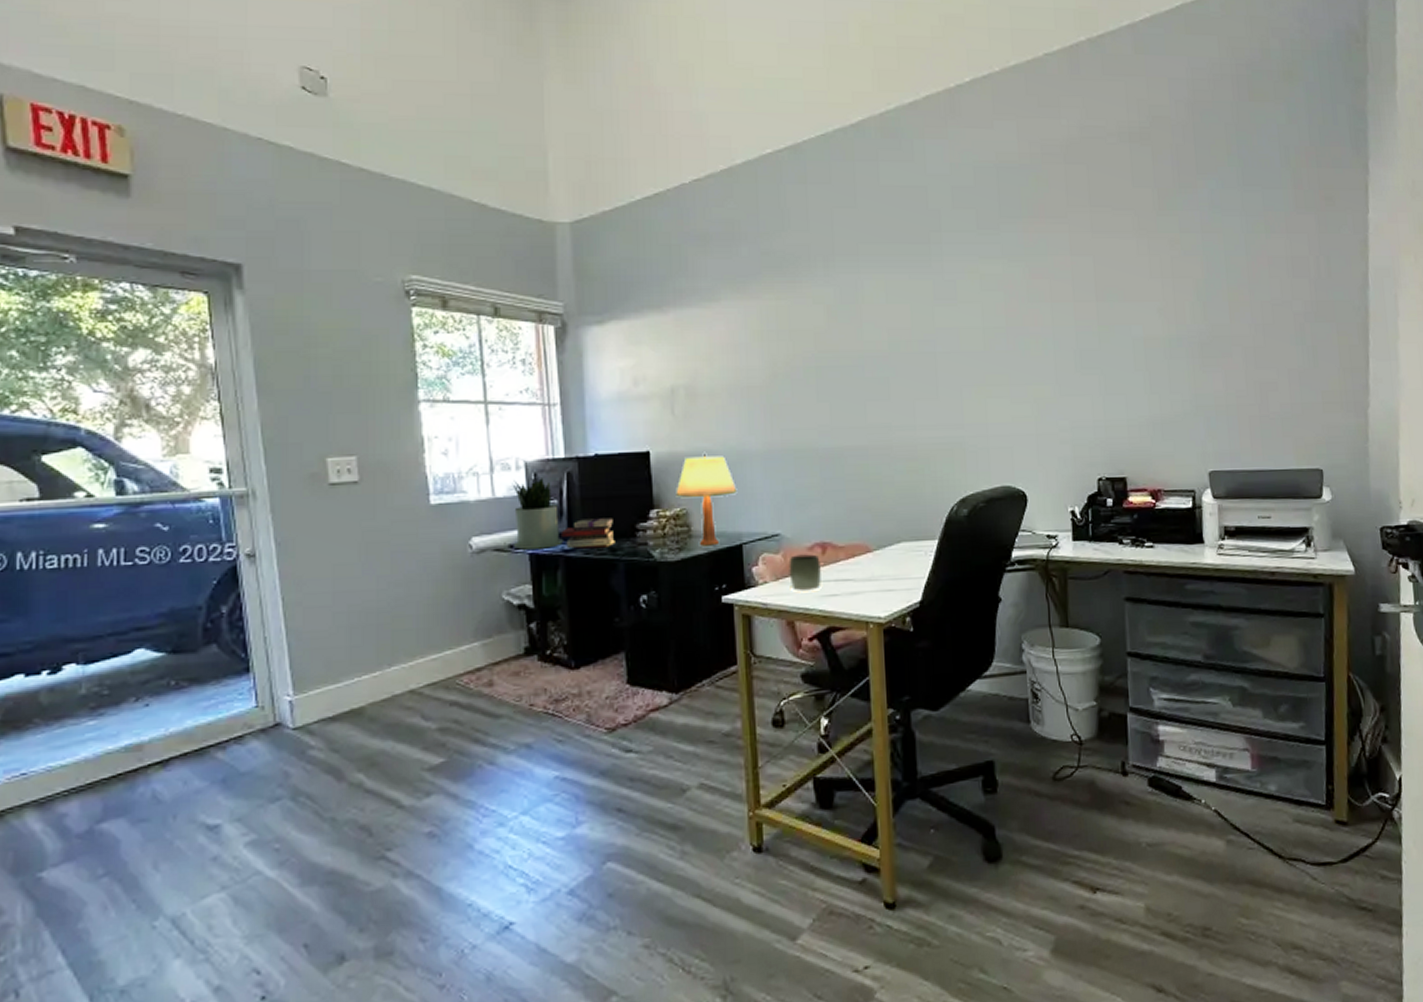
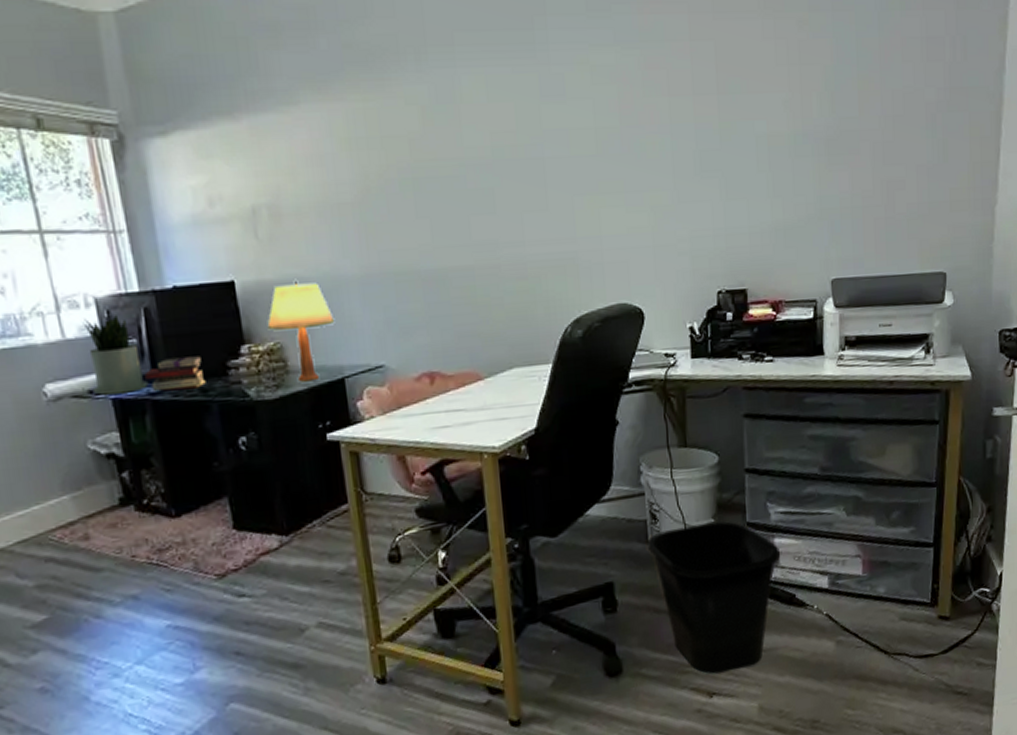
mug: present [788,554,821,592] -> none [395,384,432,425]
waste bin: none [1028,704,1164,867] -> present [647,521,780,674]

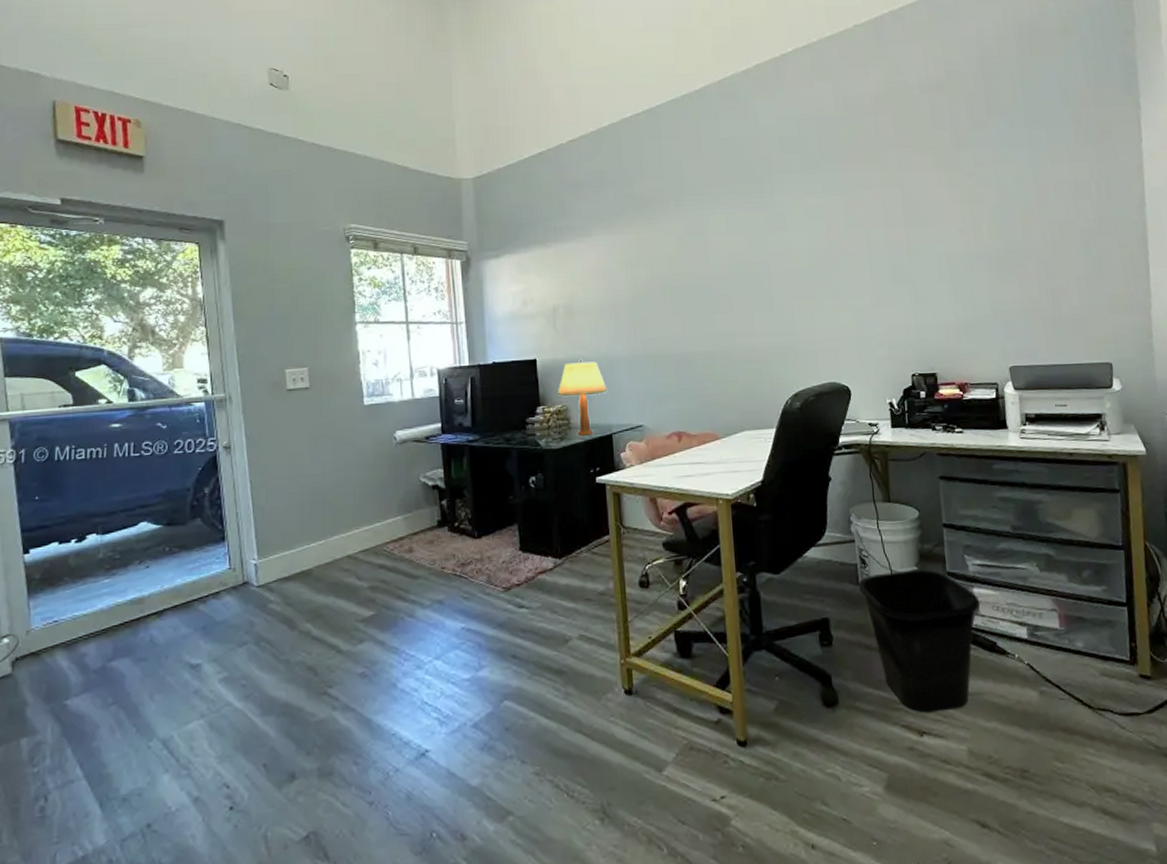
planter: present [83,315,149,395] -> none [427,382,469,441]
books: present [144,356,206,392] -> none [466,414,509,440]

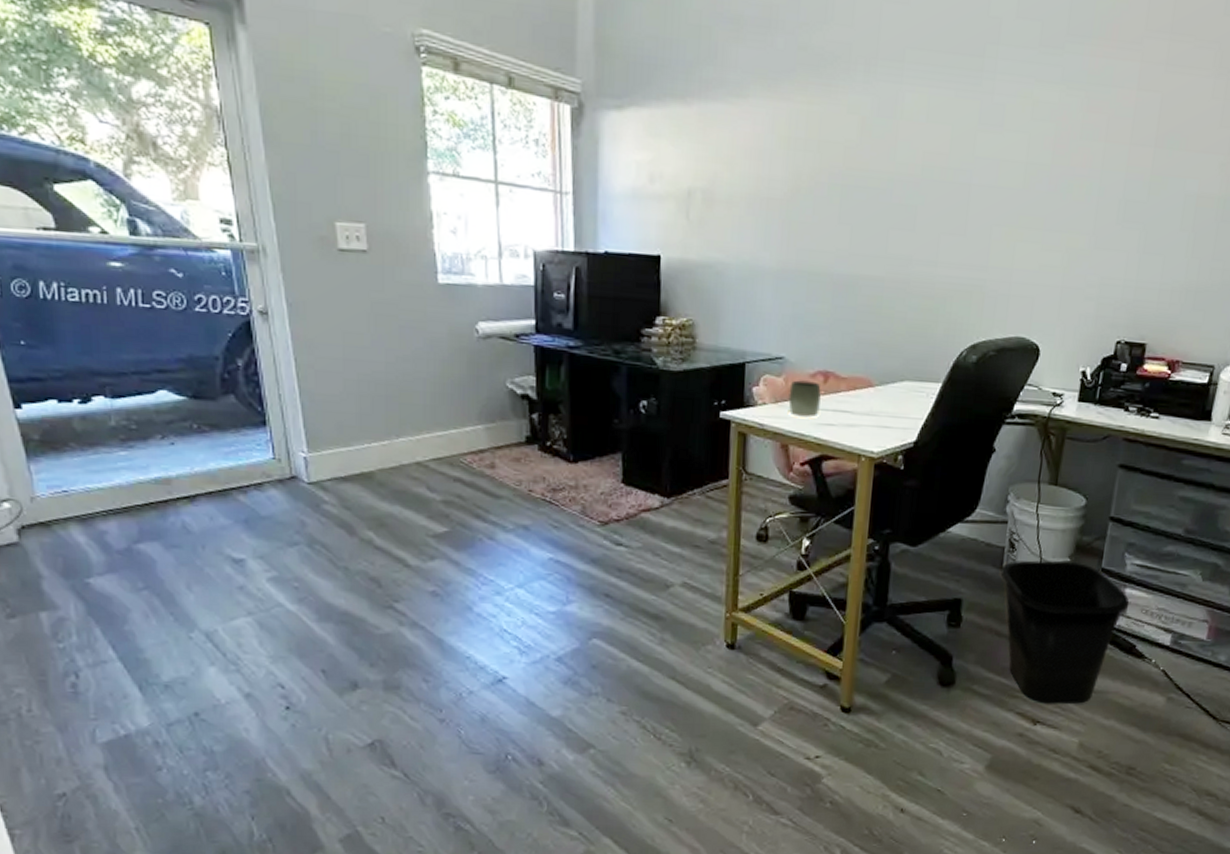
table lamp: present [558,360,608,436] -> none [683,264,746,361]
mug: none [650,441,678,473] -> present [788,380,821,418]

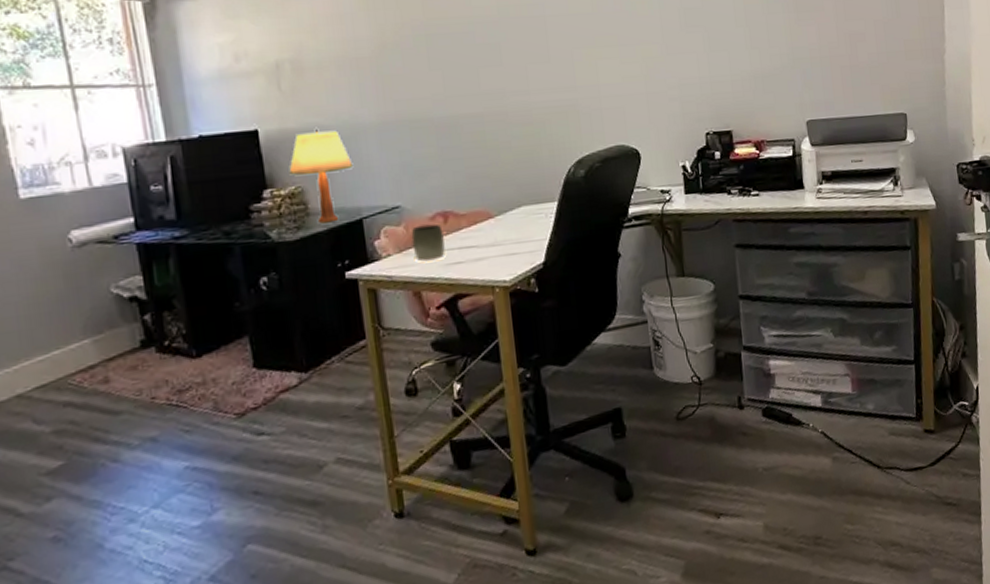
table lamp: none [683,264,746,361] -> present [289,128,354,224]
waste bin: present [1000,560,1129,704] -> none [651,345,775,495]

